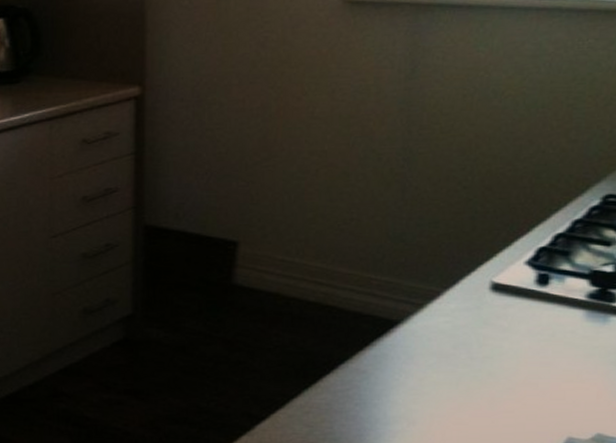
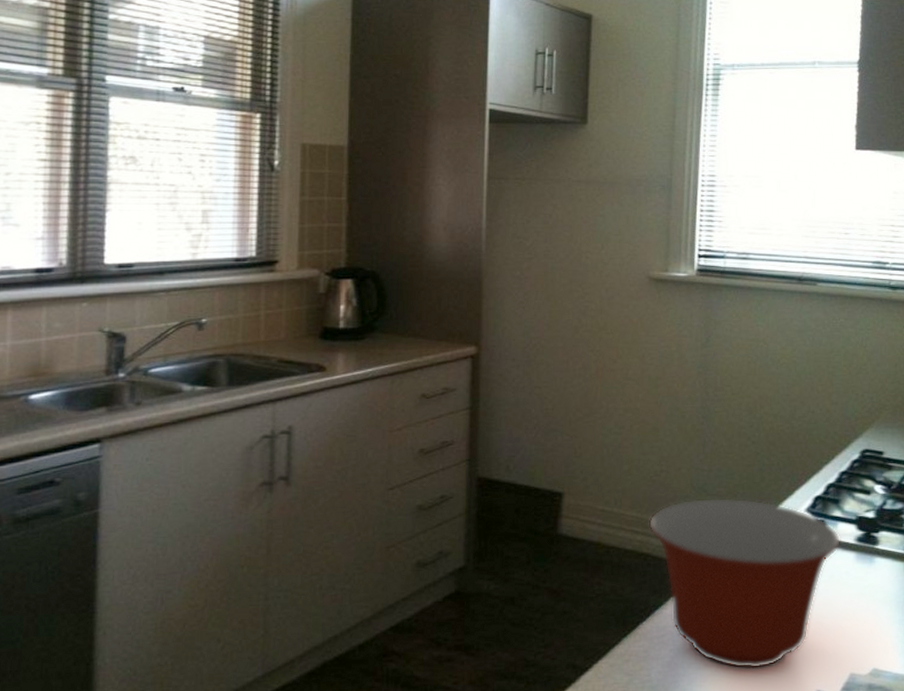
mixing bowl: none [334,248,569,428] -> present [648,497,841,670]

